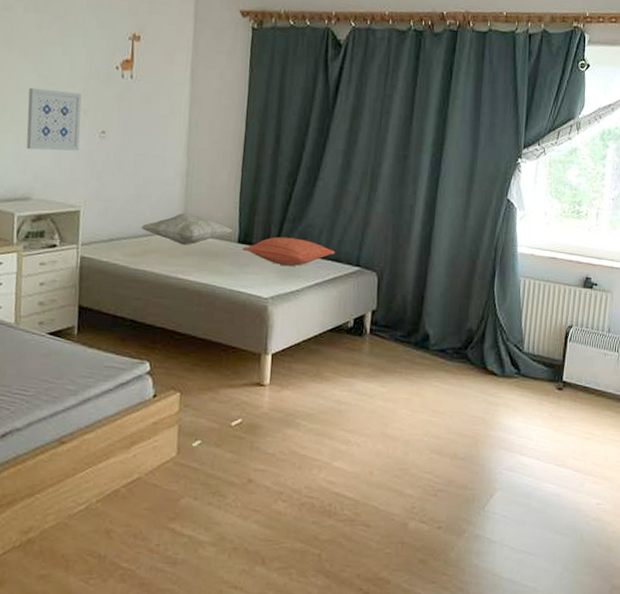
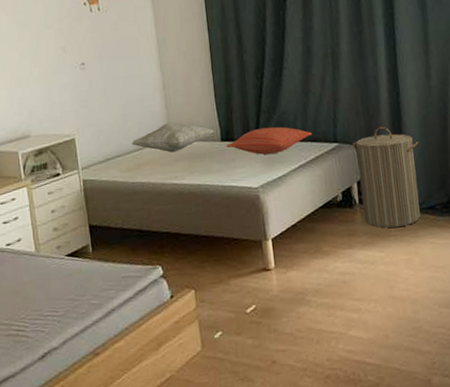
wall art: present [26,87,82,151] -> none [12,33,64,93]
laundry hamper: none [372,258,443,365] -> present [351,126,421,228]

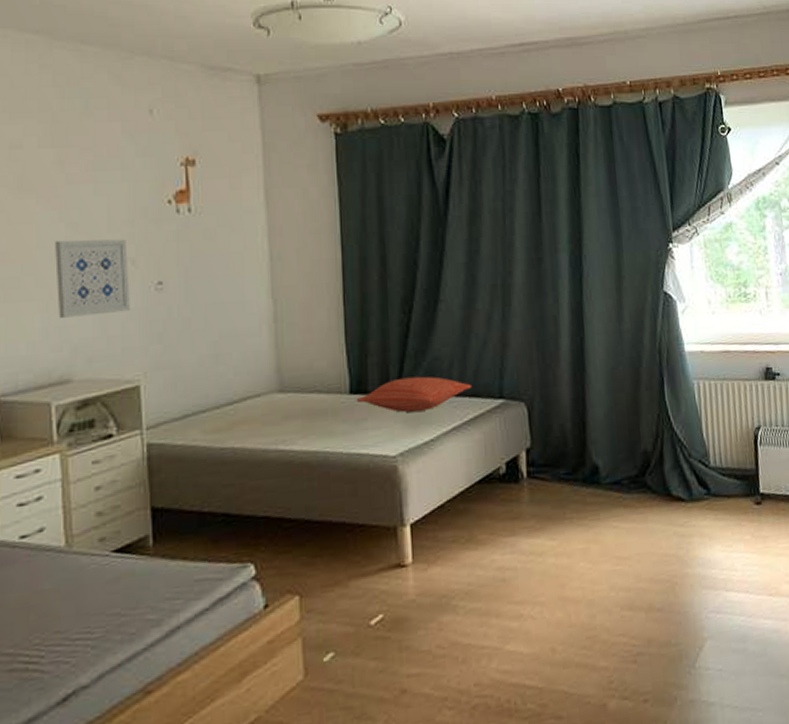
wall art: none [12,33,64,93] -> present [55,239,130,319]
decorative pillow: present [131,122,215,153] -> none [223,367,342,408]
laundry hamper: present [351,126,421,228] -> none [521,379,605,509]

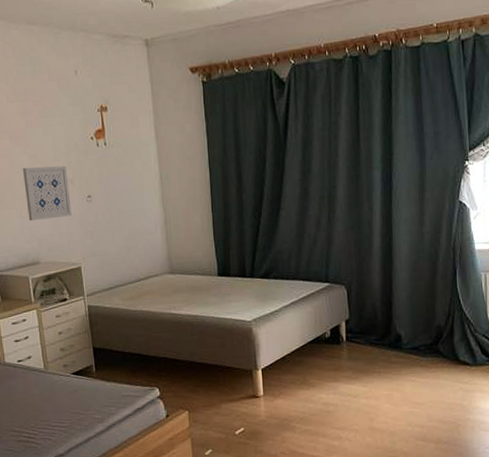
pillow: present [357,376,473,413] -> none [223,264,306,291]

